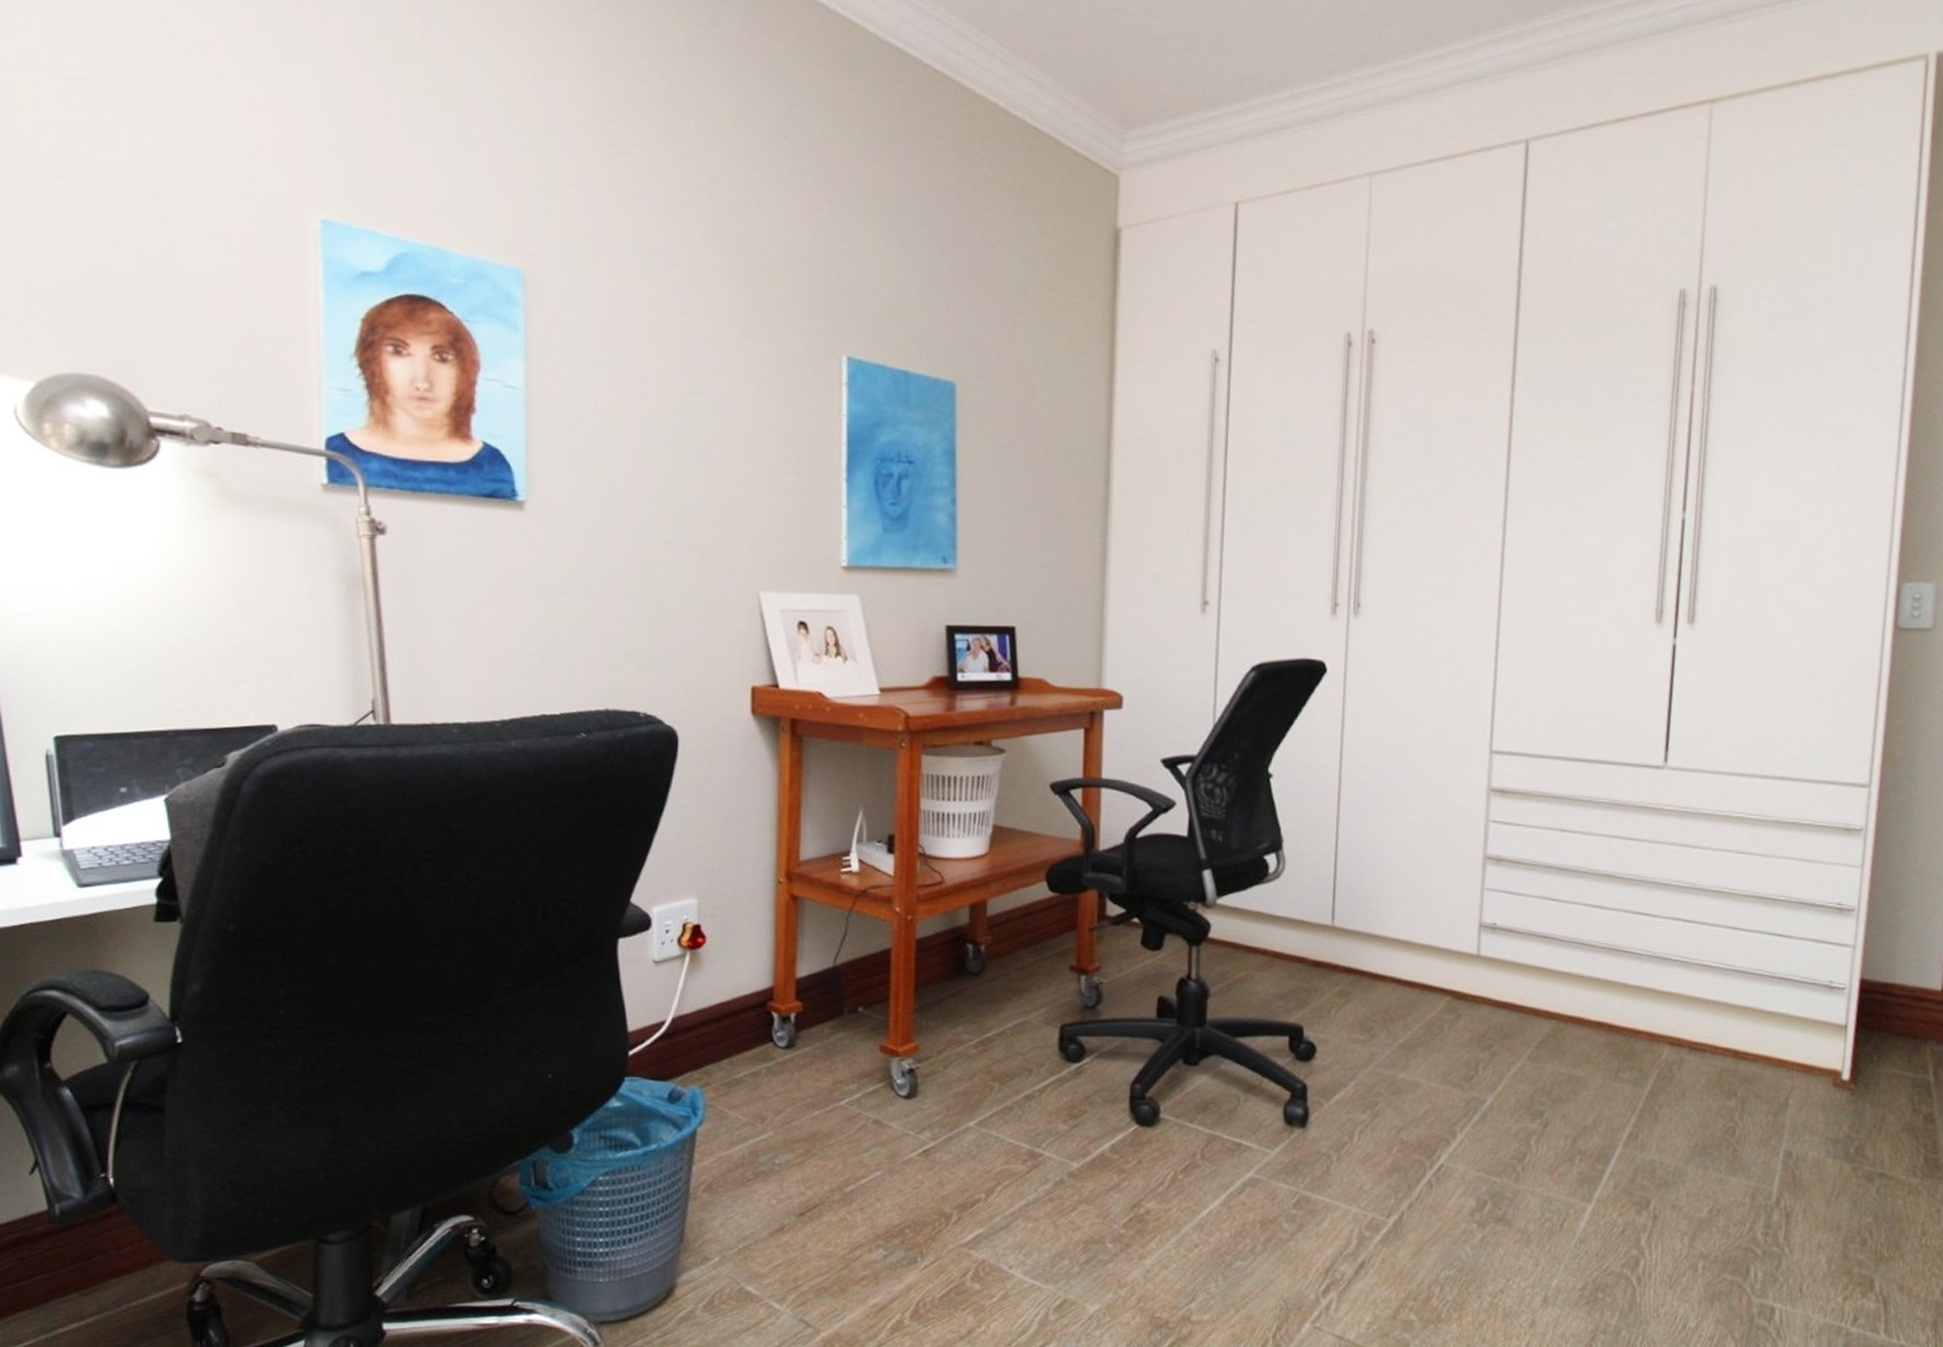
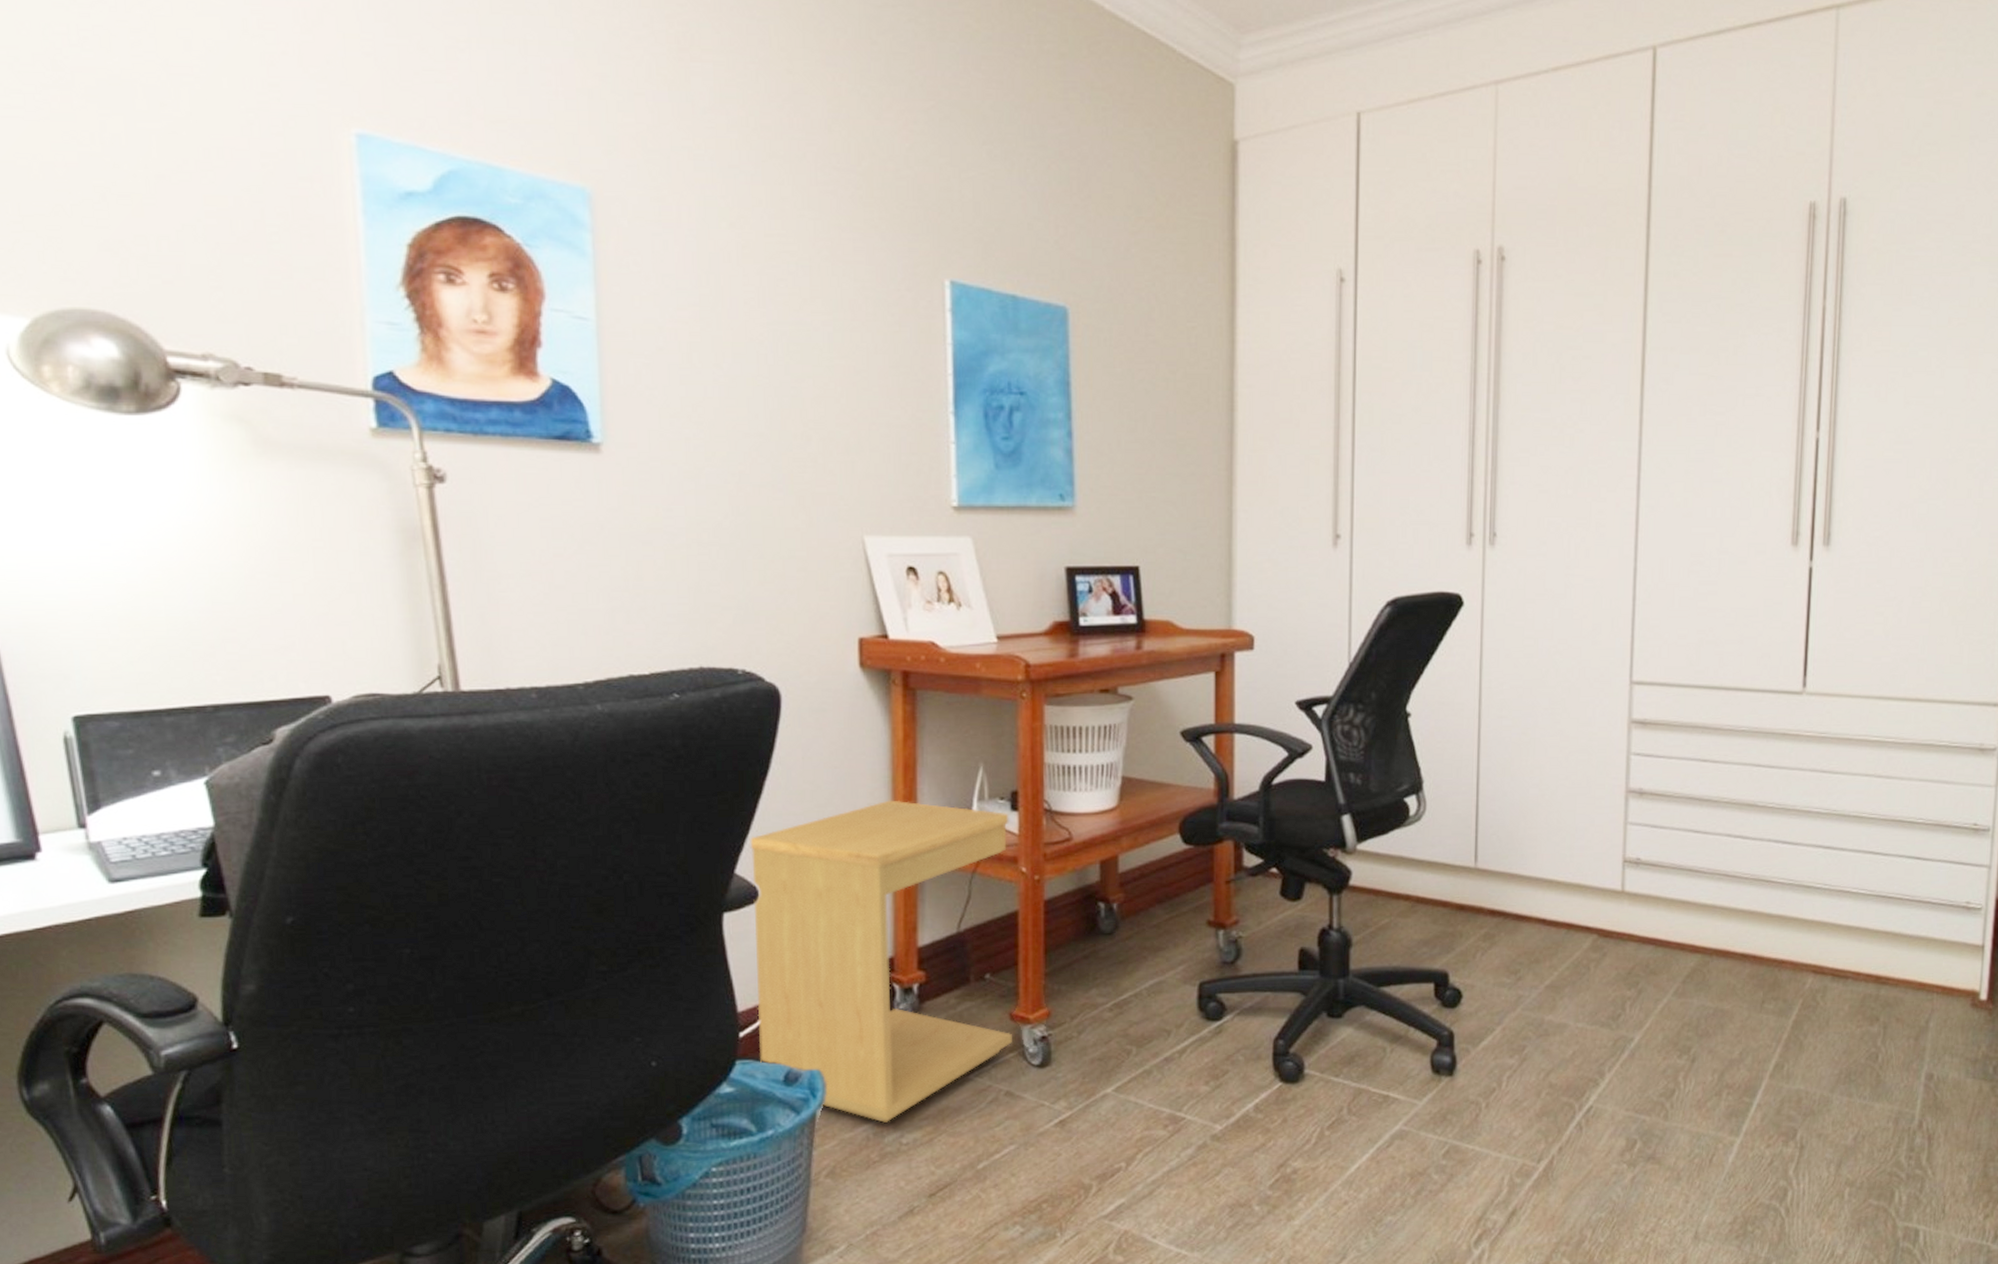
side table: none [645,839,886,1143] -> present [750,800,1012,1123]

